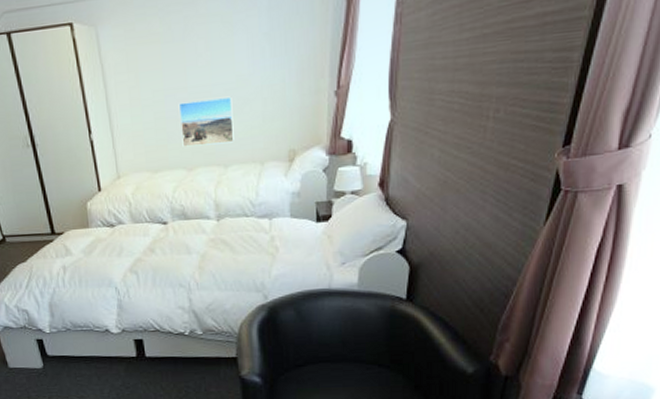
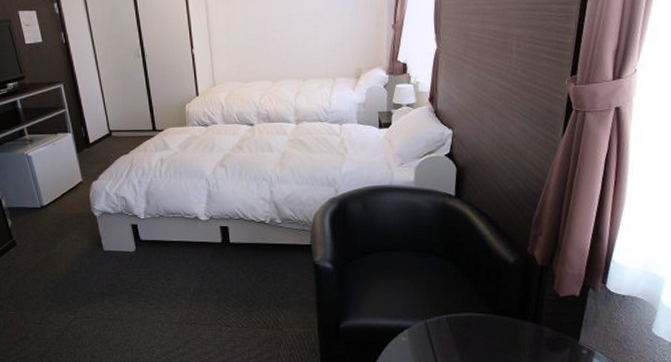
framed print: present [178,96,234,147] -> none [266,25,312,63]

